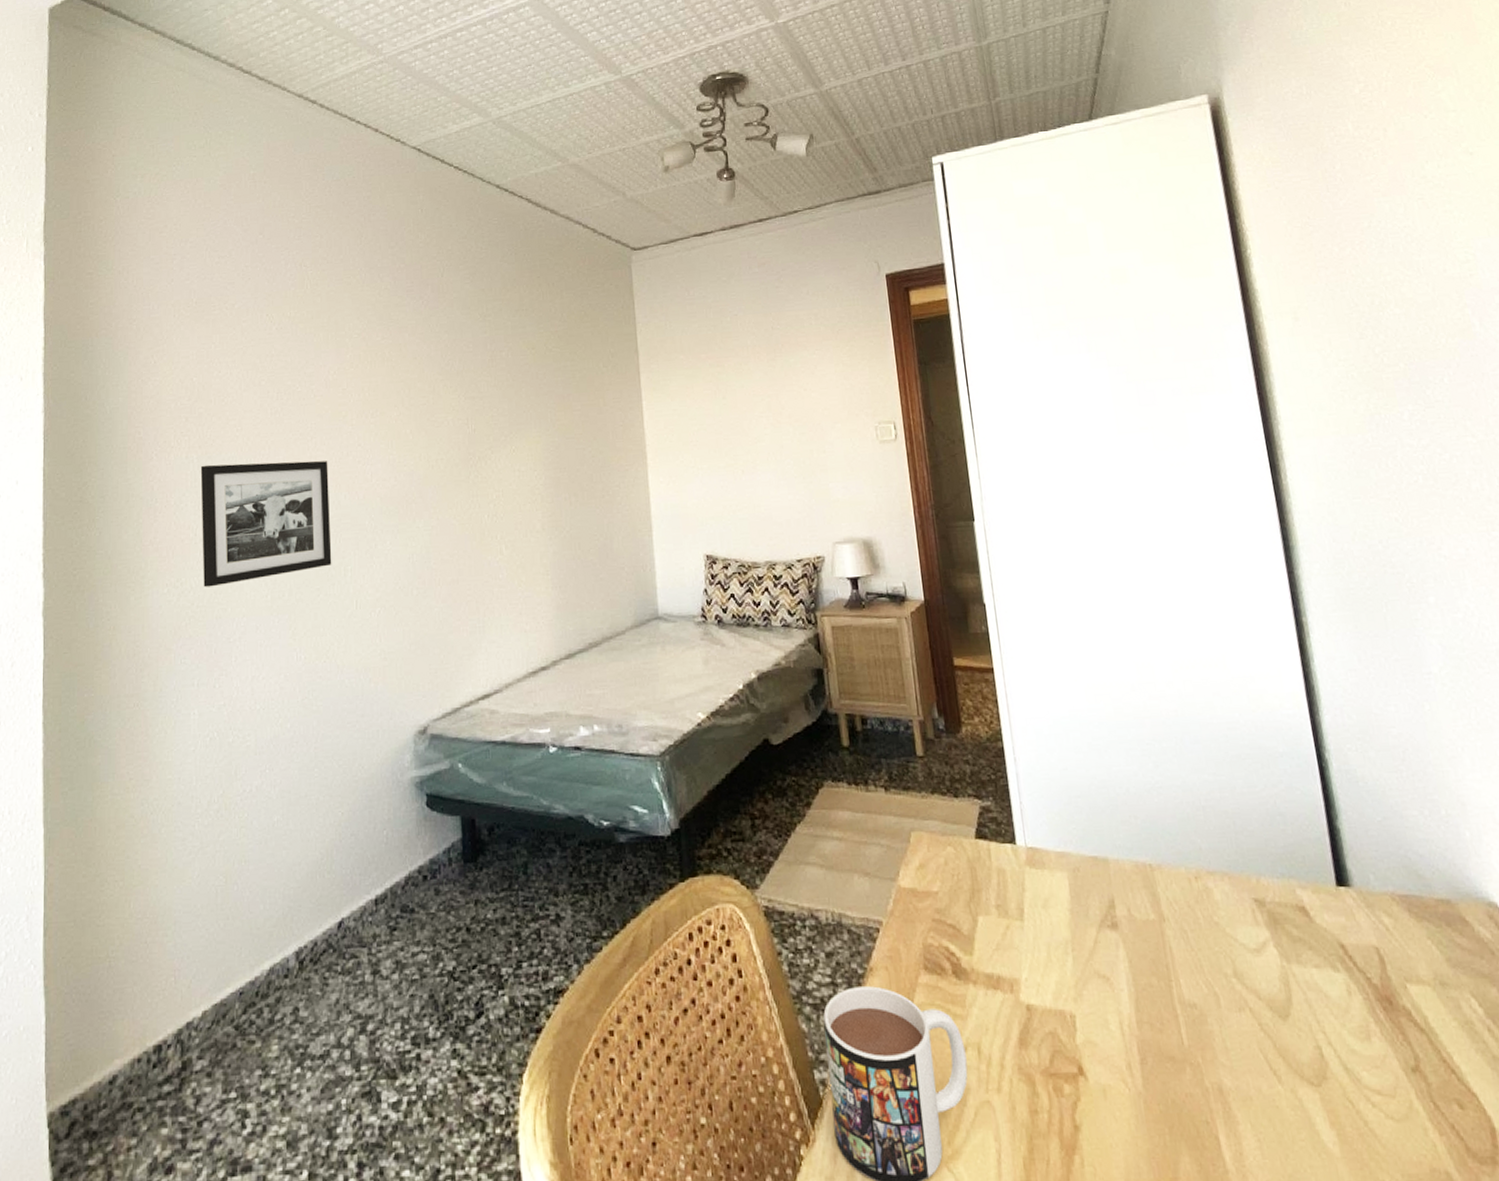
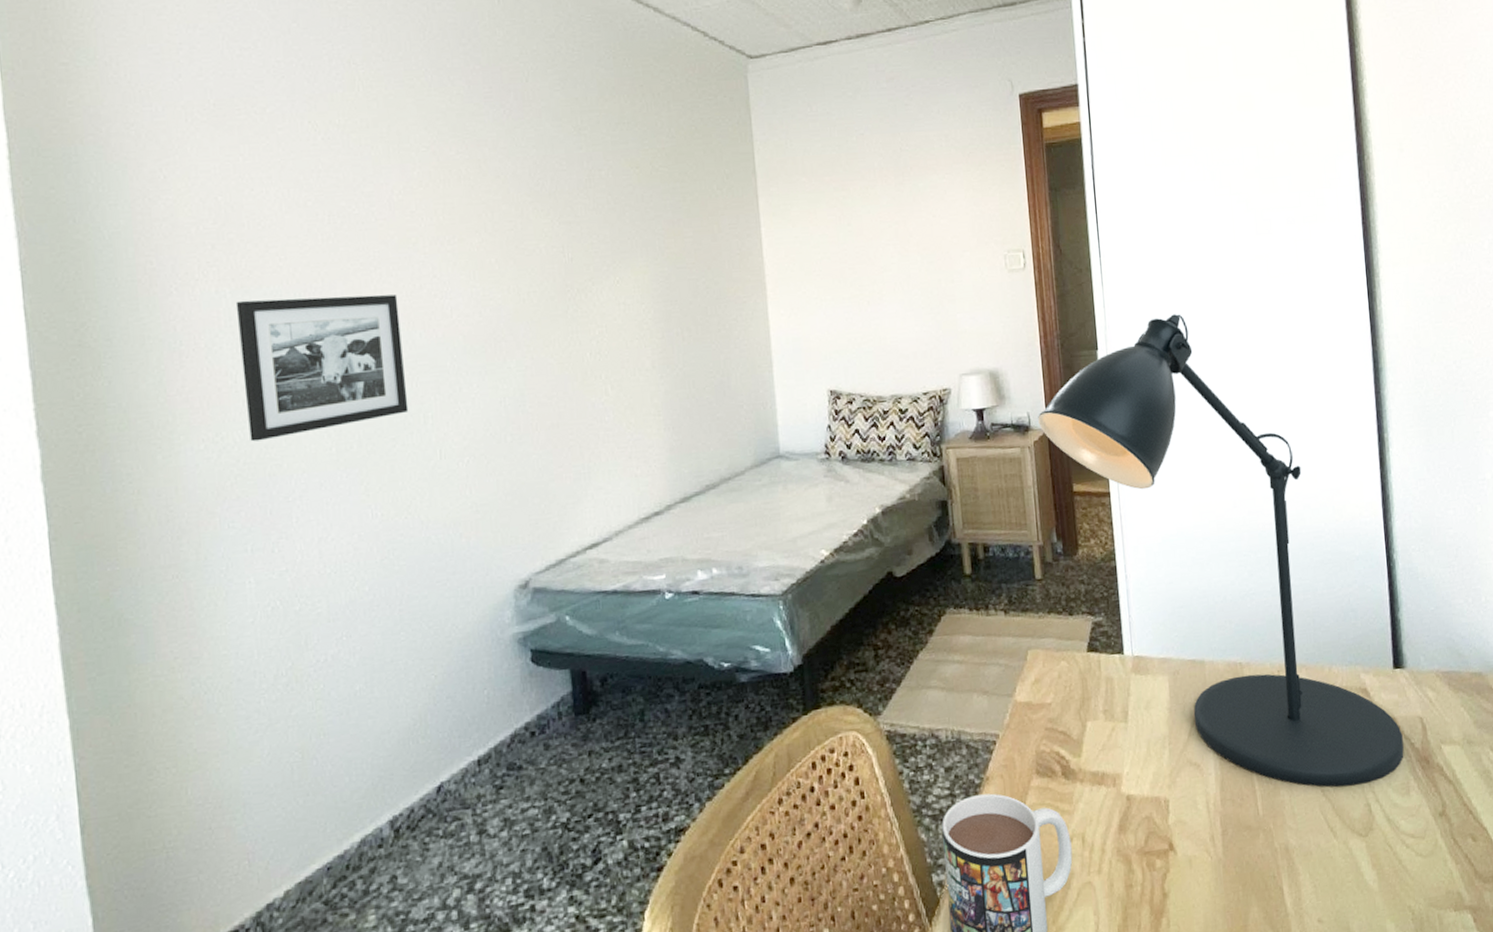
desk lamp: none [914,486,1359,1022] -> present [1038,314,1404,787]

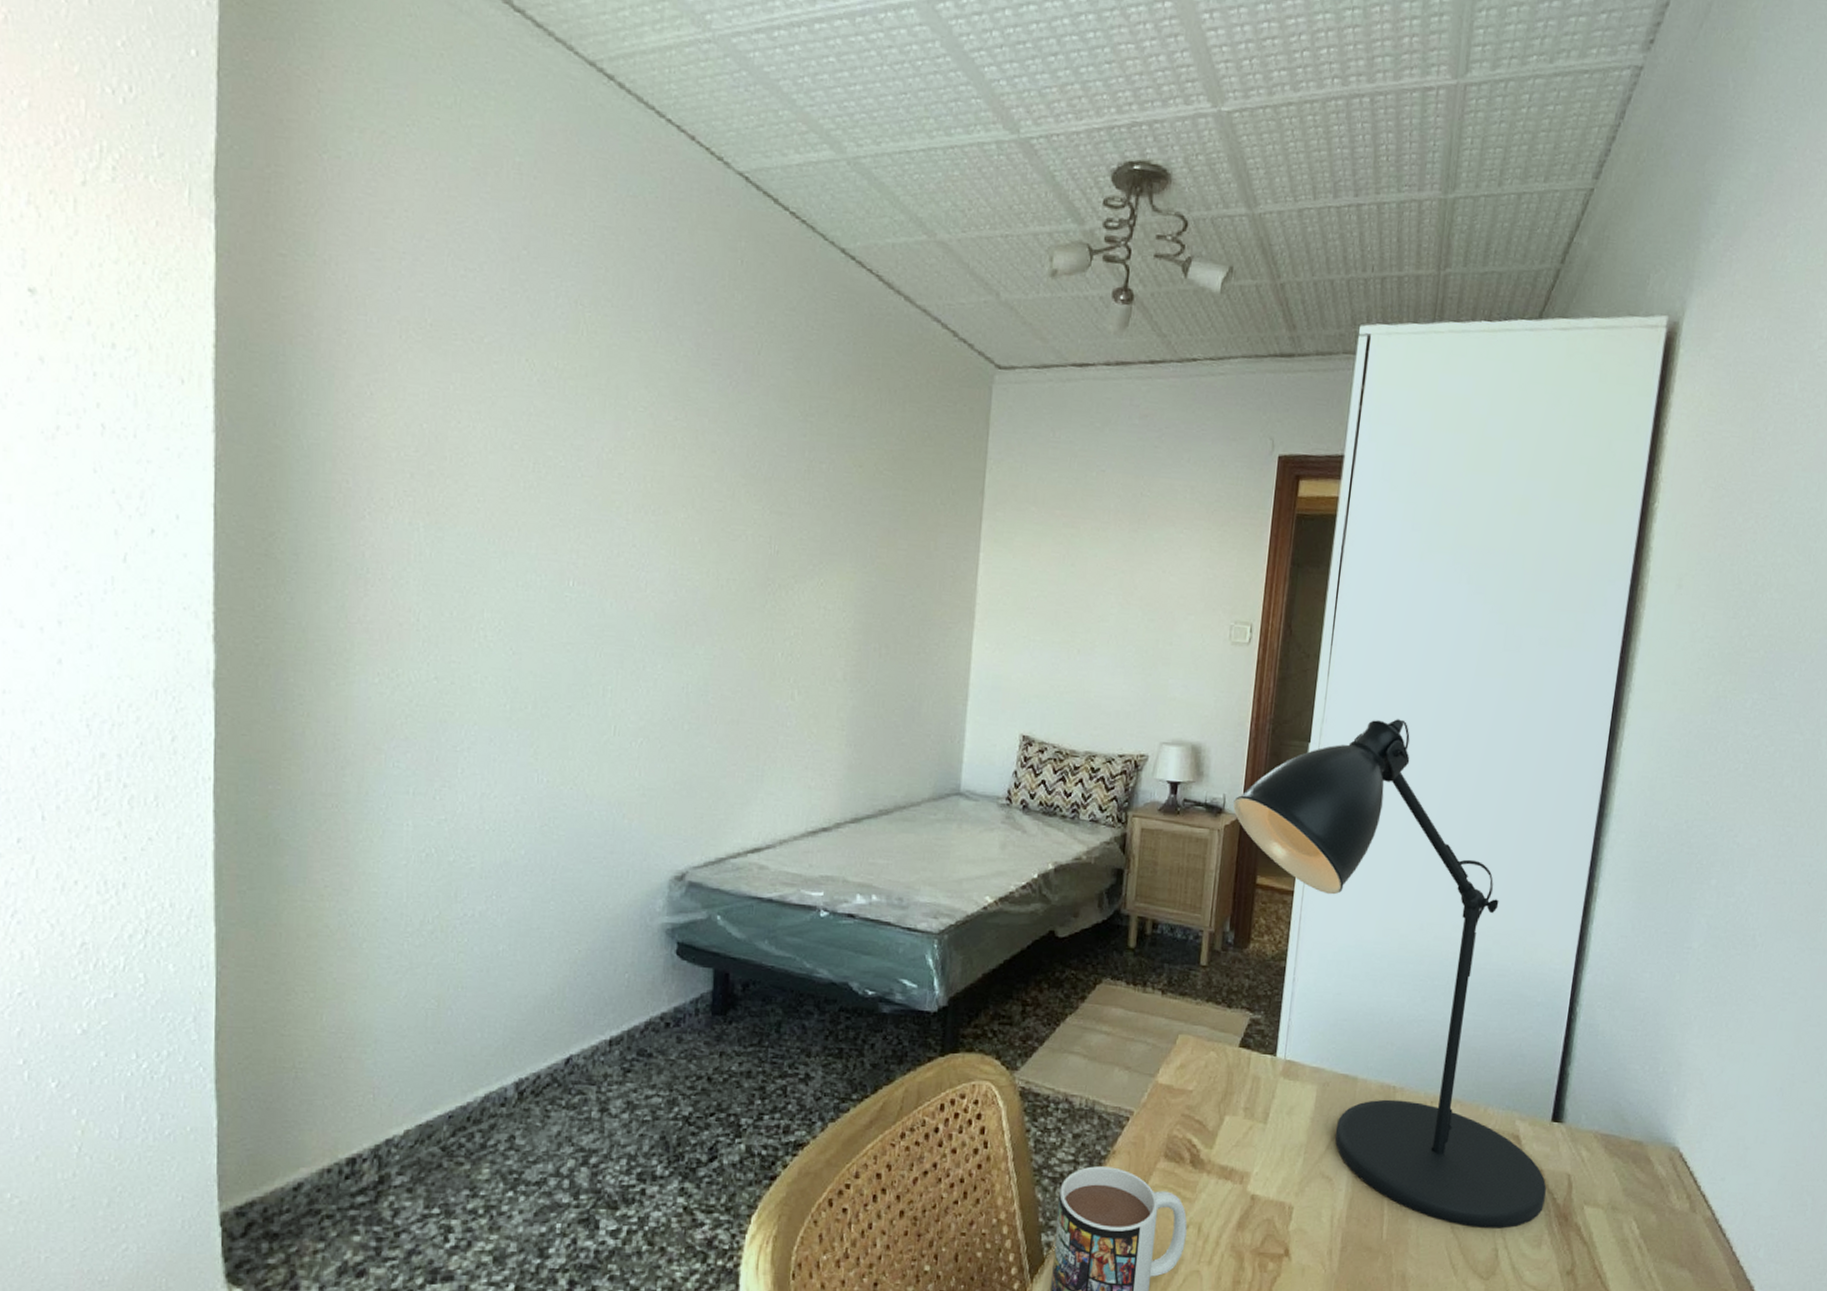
picture frame: present [235,294,409,442] -> none [425,536,593,685]

